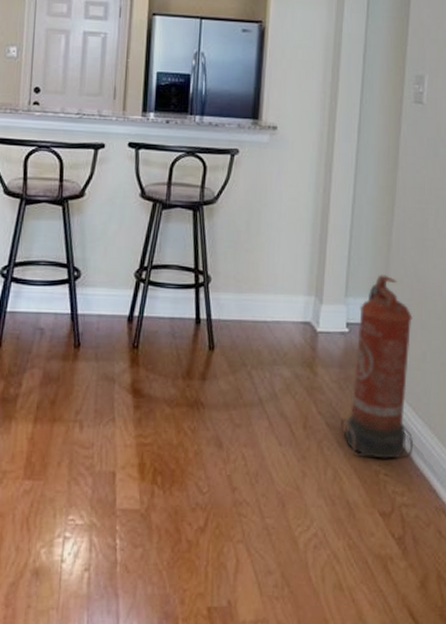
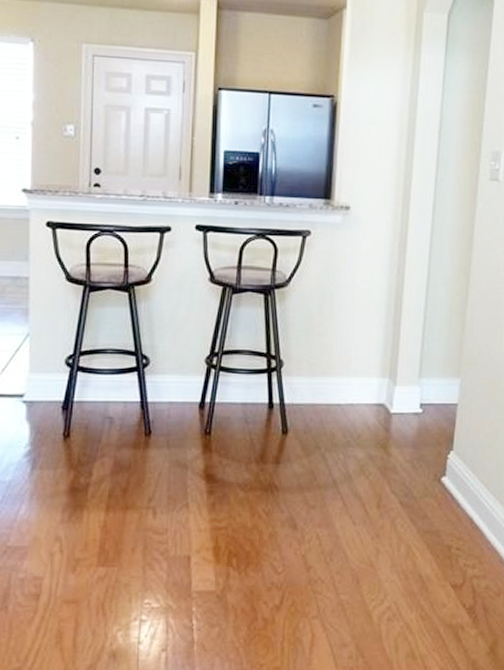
fire extinguisher: present [339,274,413,459] -> none [413,355,486,534]

